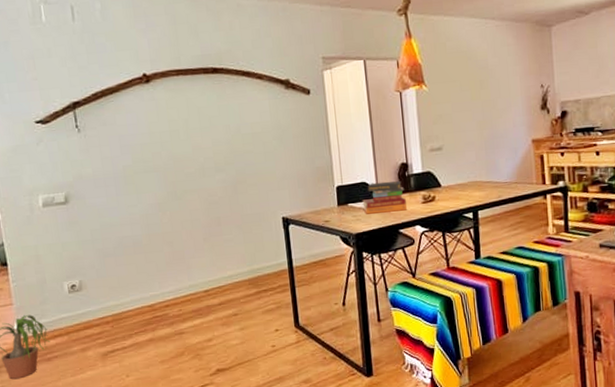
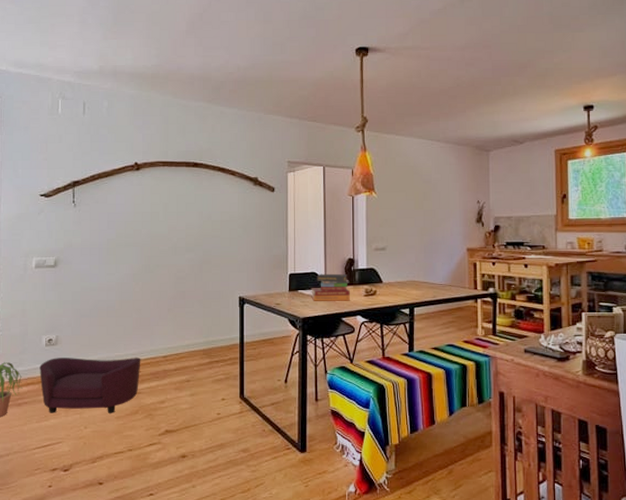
dog bed: none [65,295,181,365] -> present [39,357,141,413]

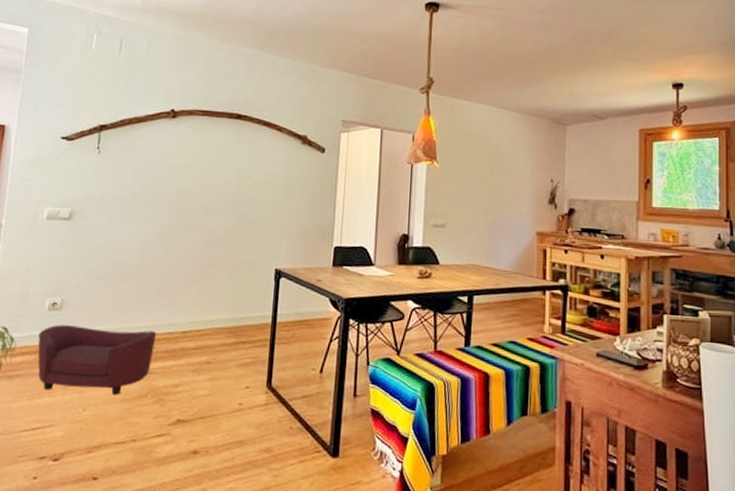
books: present [311,273,351,301] -> none [357,249,403,283]

